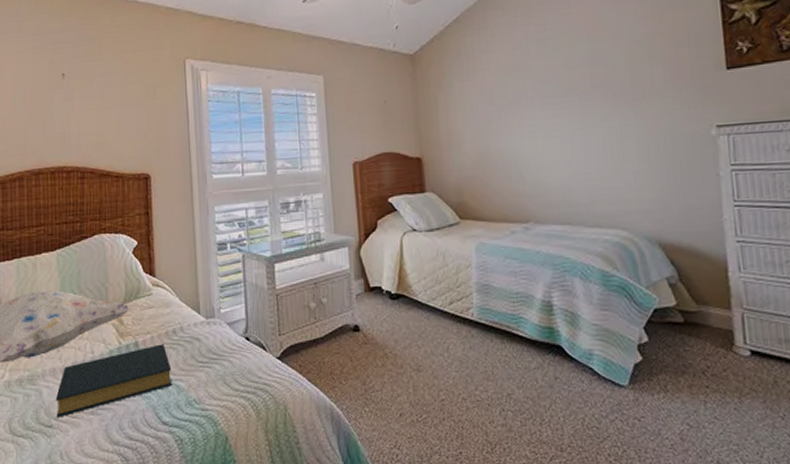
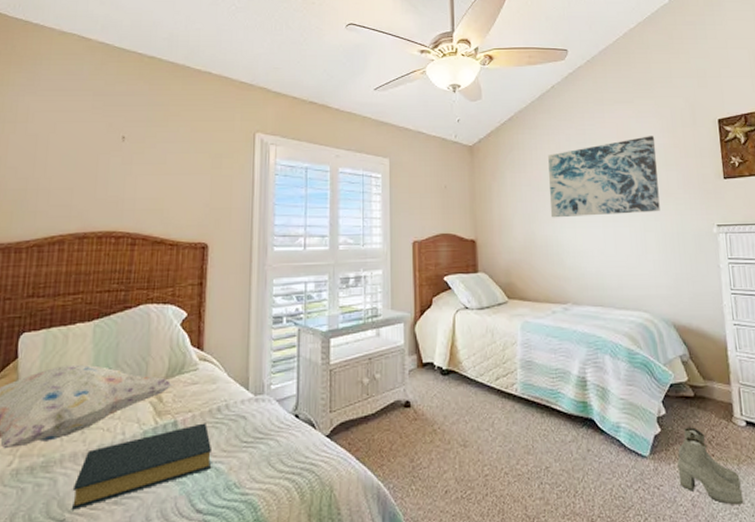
wall art: none [502,24,642,129] -> present [548,136,660,218]
boots: none [662,356,746,441] -> present [677,427,744,505]

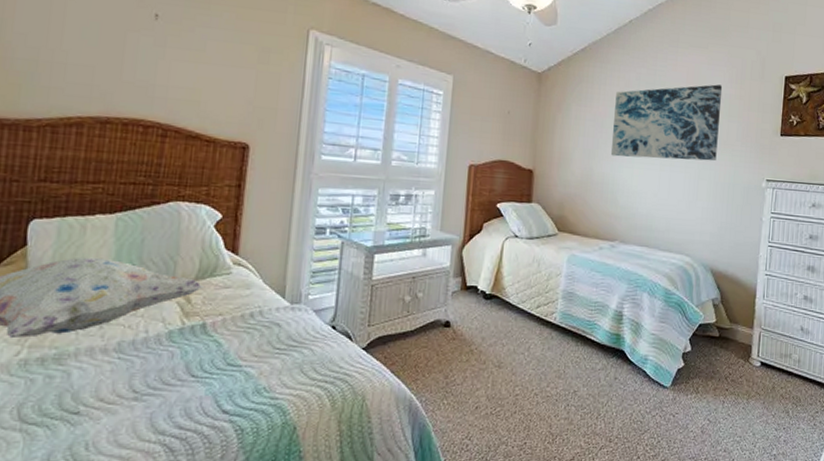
hardback book: present [71,423,211,510] -> none [86,327,242,403]
boots: present [677,427,744,505] -> none [694,364,747,434]

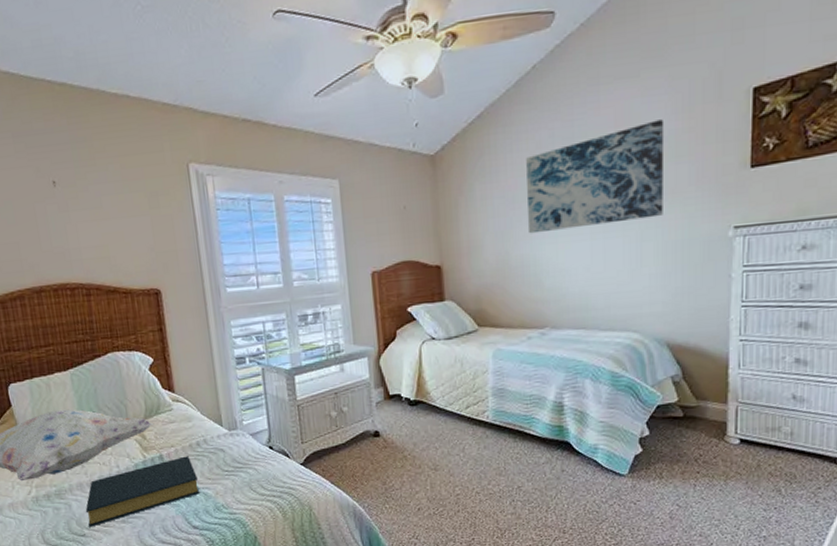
hardback book: none [86,327,242,403] -> present [85,456,199,527]

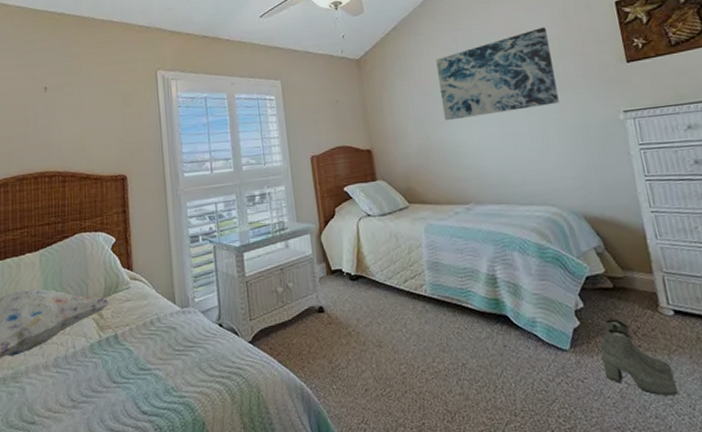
hardback book: present [85,456,199,527] -> none [38,335,150,414]
boots: none [658,446,727,517] -> present [600,319,679,396]

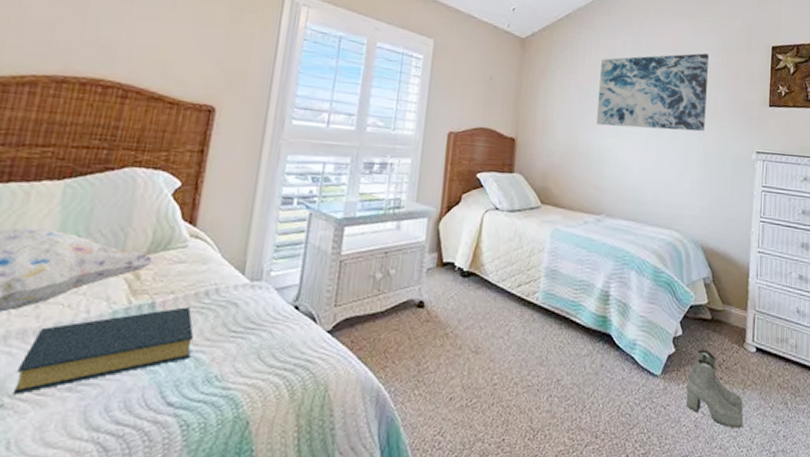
hardback book: none [38,335,150,414] -> present [12,307,193,394]

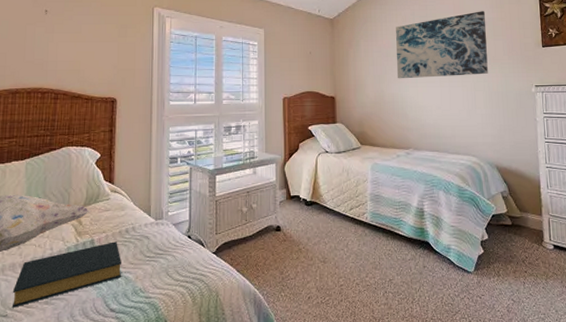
boots: present [686,349,744,428] -> none [496,249,550,311]

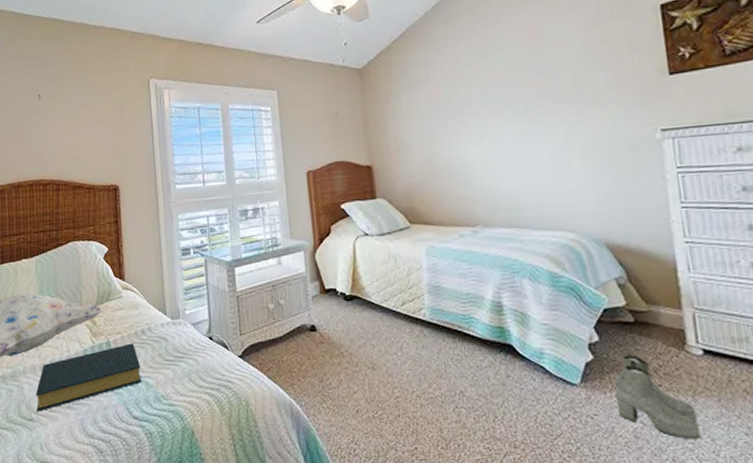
wall art: present [396,11,488,79] -> none [447,34,586,137]
boots: none [496,249,550,311] -> present [614,355,702,440]

